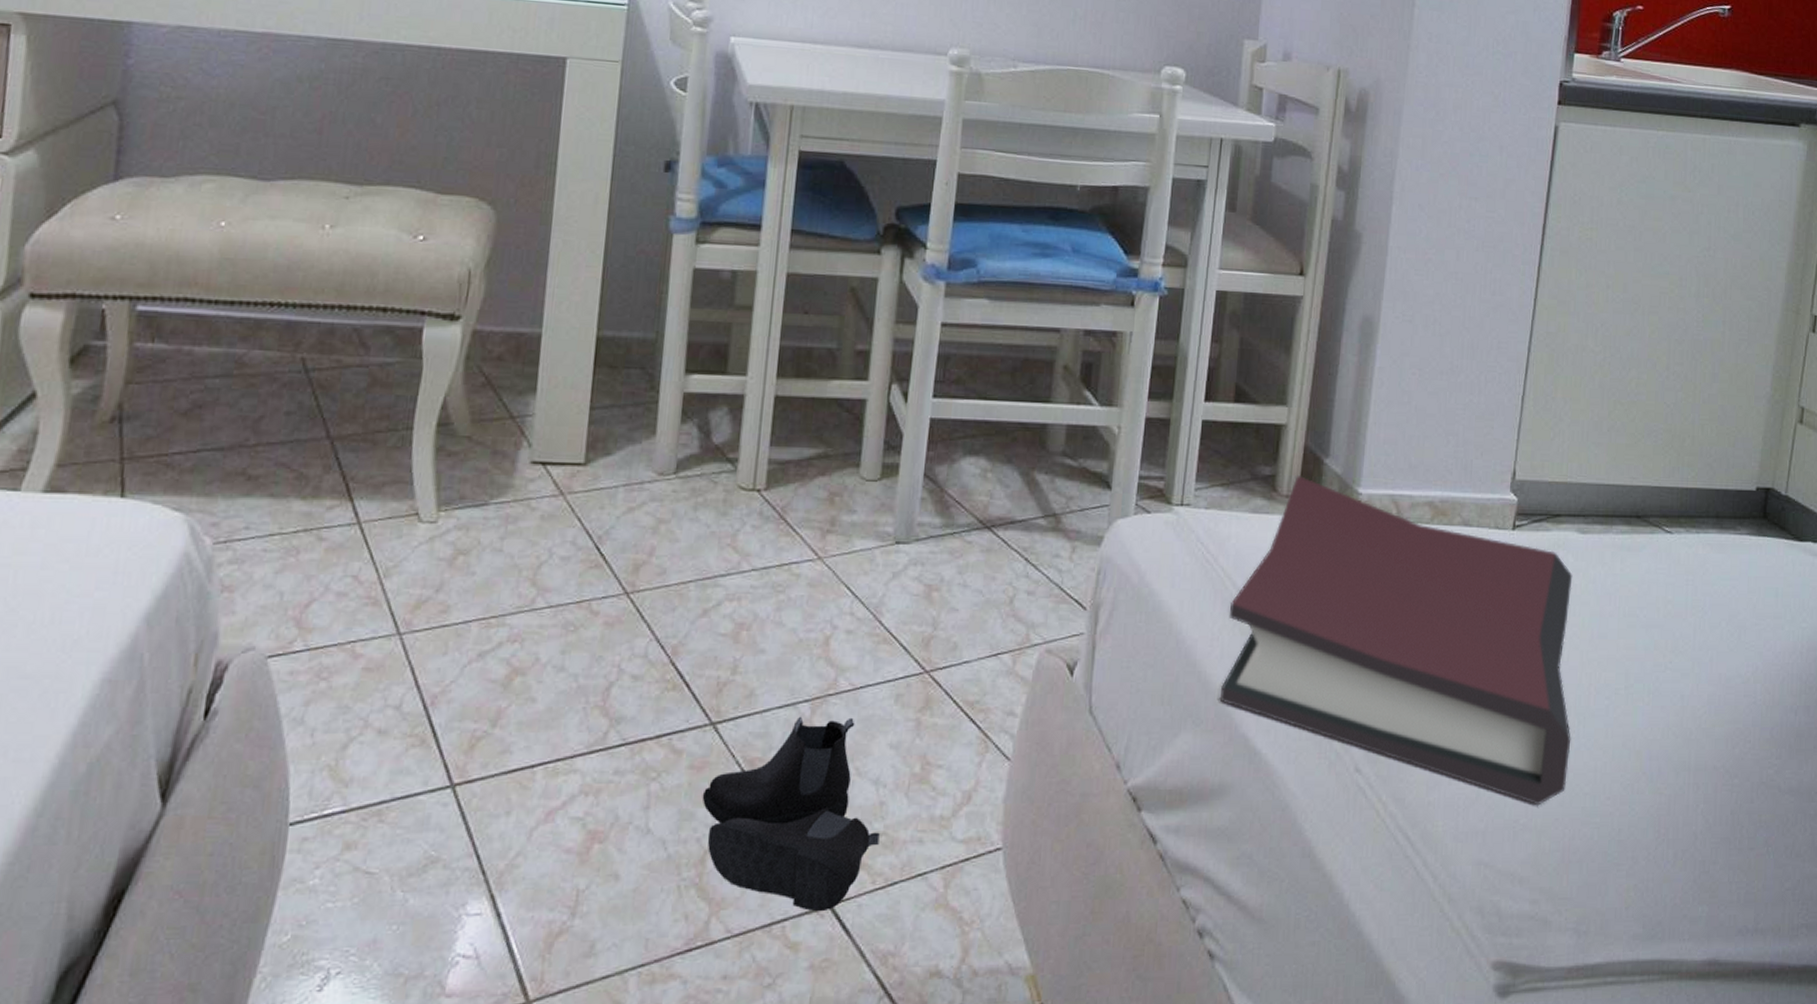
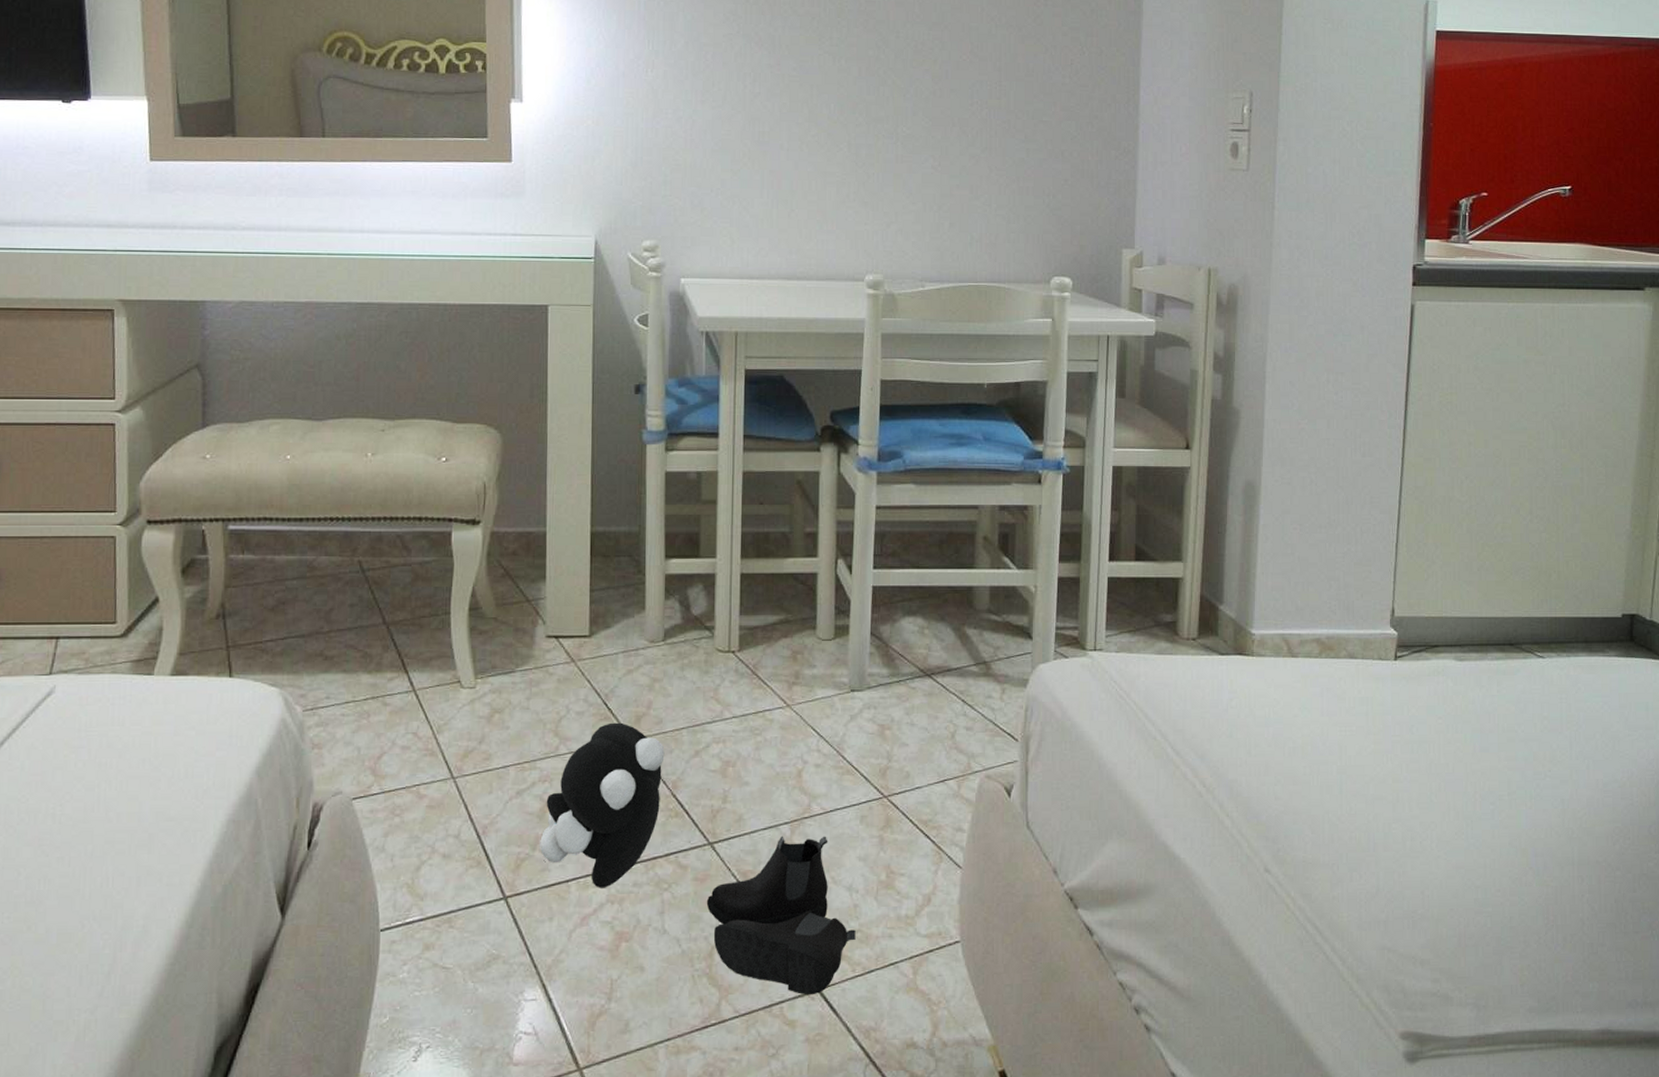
plush toy: none [501,571,666,776] -> present [540,722,665,888]
hardback book: present [1220,474,1573,806] -> none [1141,620,1461,898]

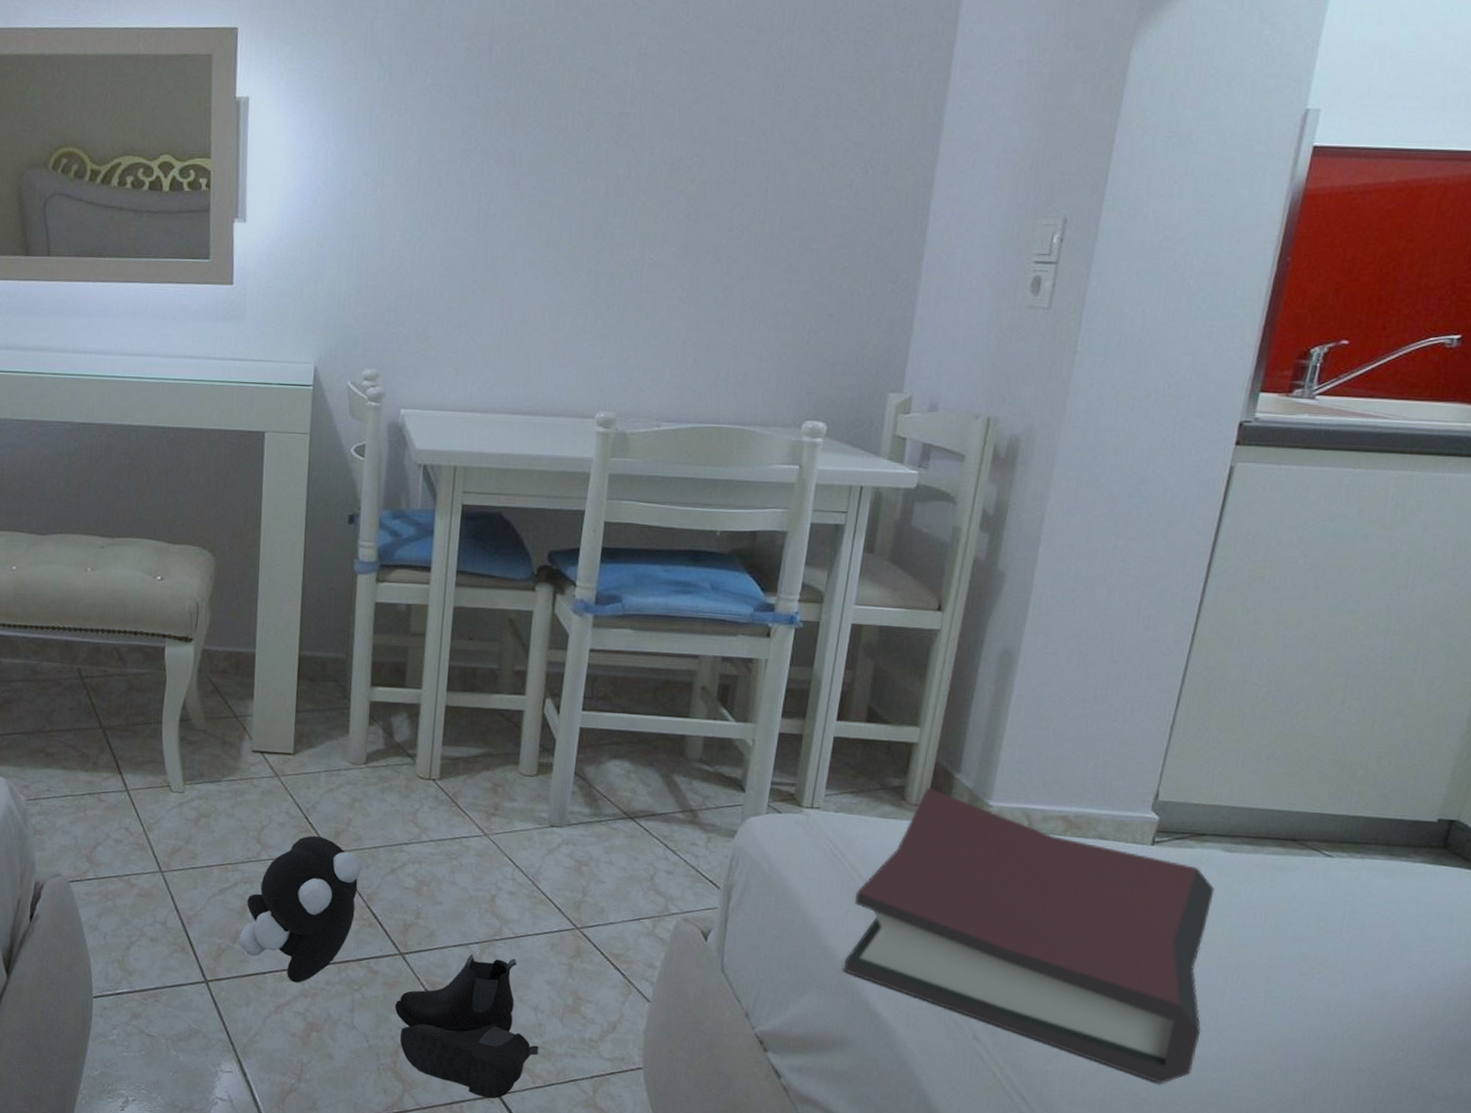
hardback book: none [1141,620,1461,898] -> present [844,787,1215,1084]

